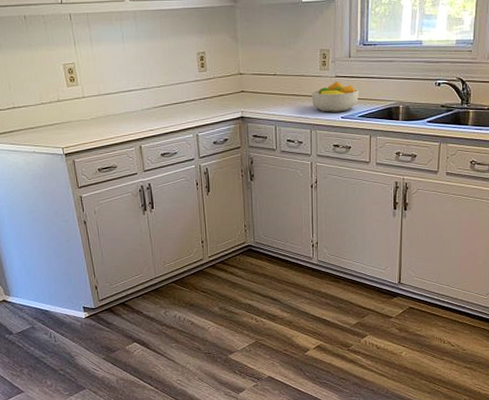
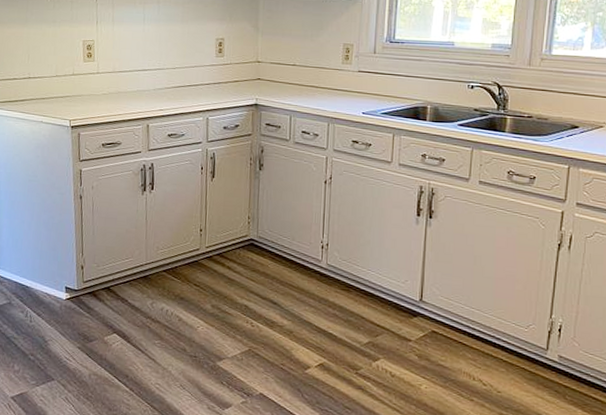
fruit bowl: present [311,81,360,112] -> none [331,76,384,108]

